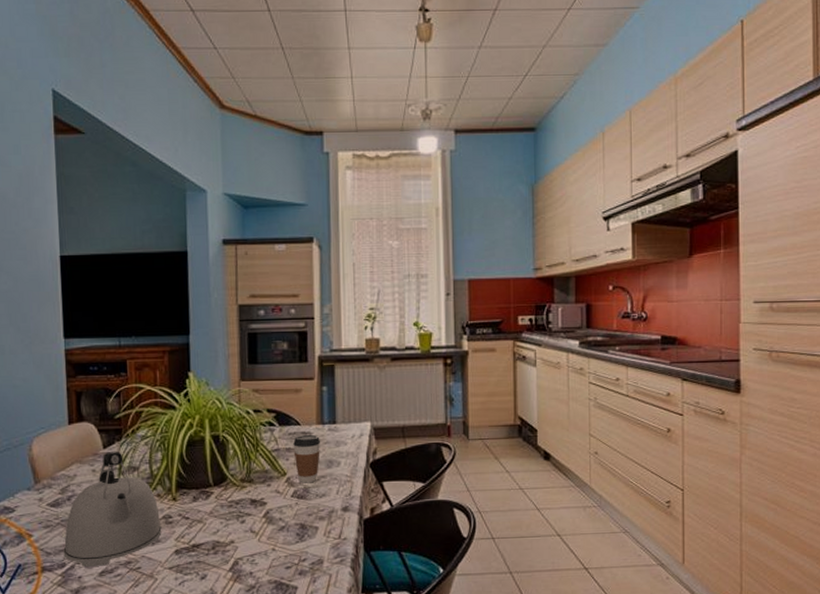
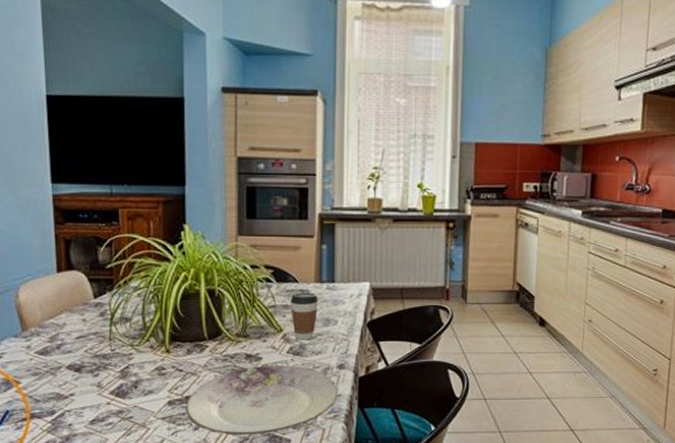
kettle: present [63,452,162,567] -> none [53,302,155,415]
plate: none [192,509,343,584] -> present [185,365,338,435]

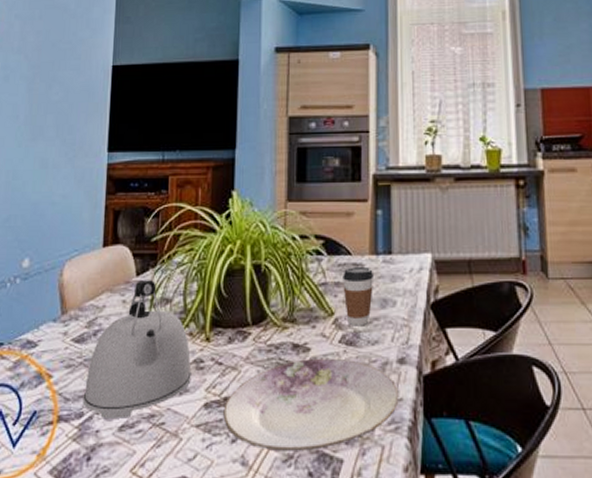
kettle: none [53,302,155,415] -> present [82,280,191,419]

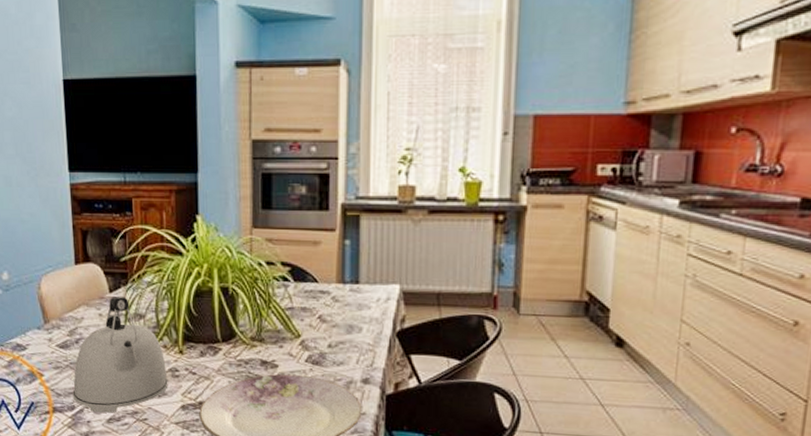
coffee cup: present [343,266,375,326] -> none [309,293,341,349]

